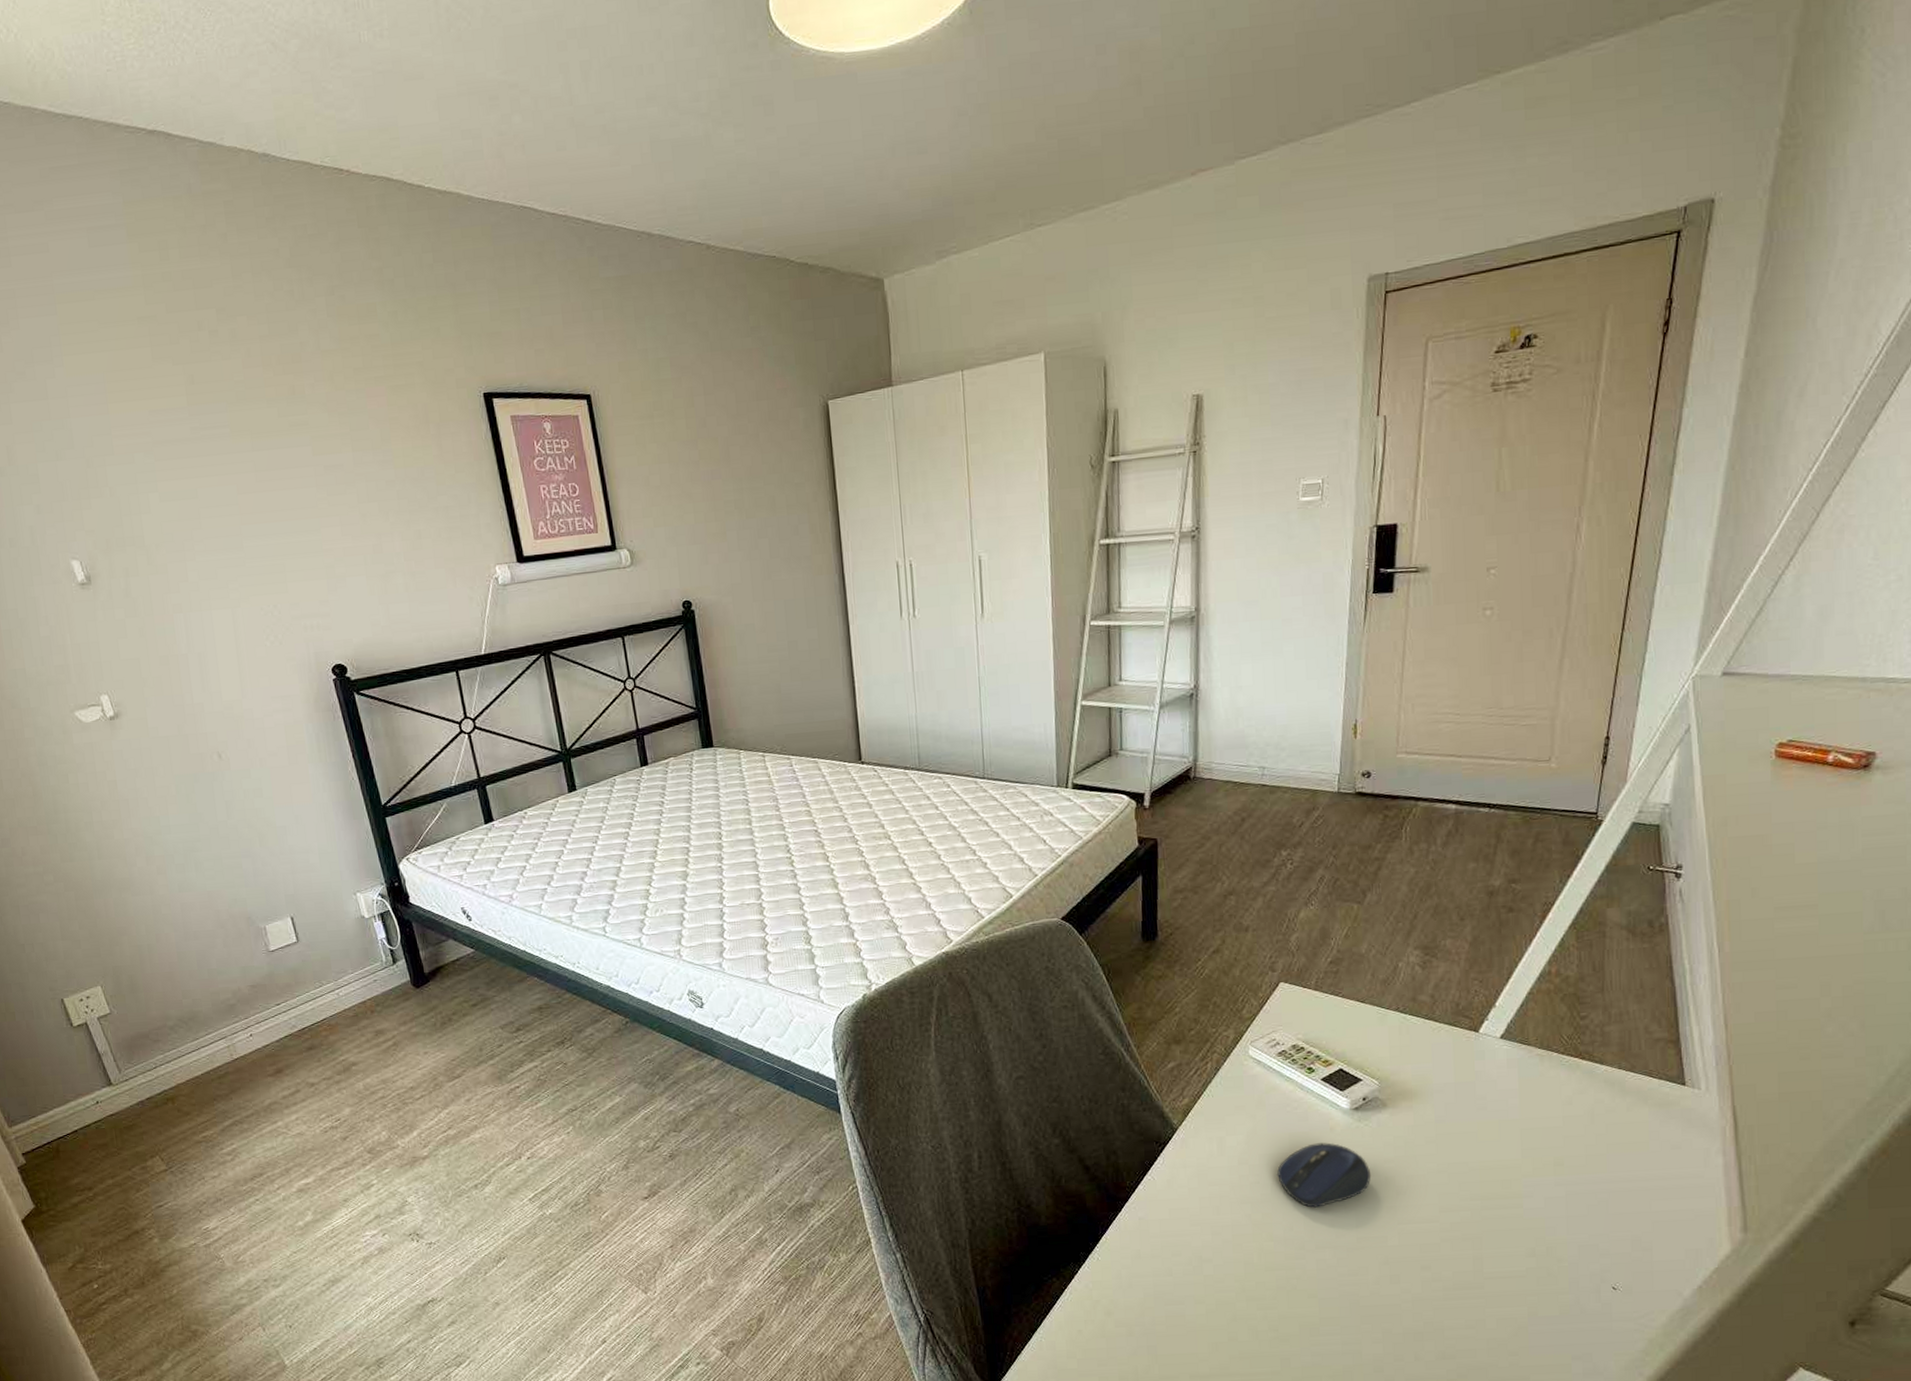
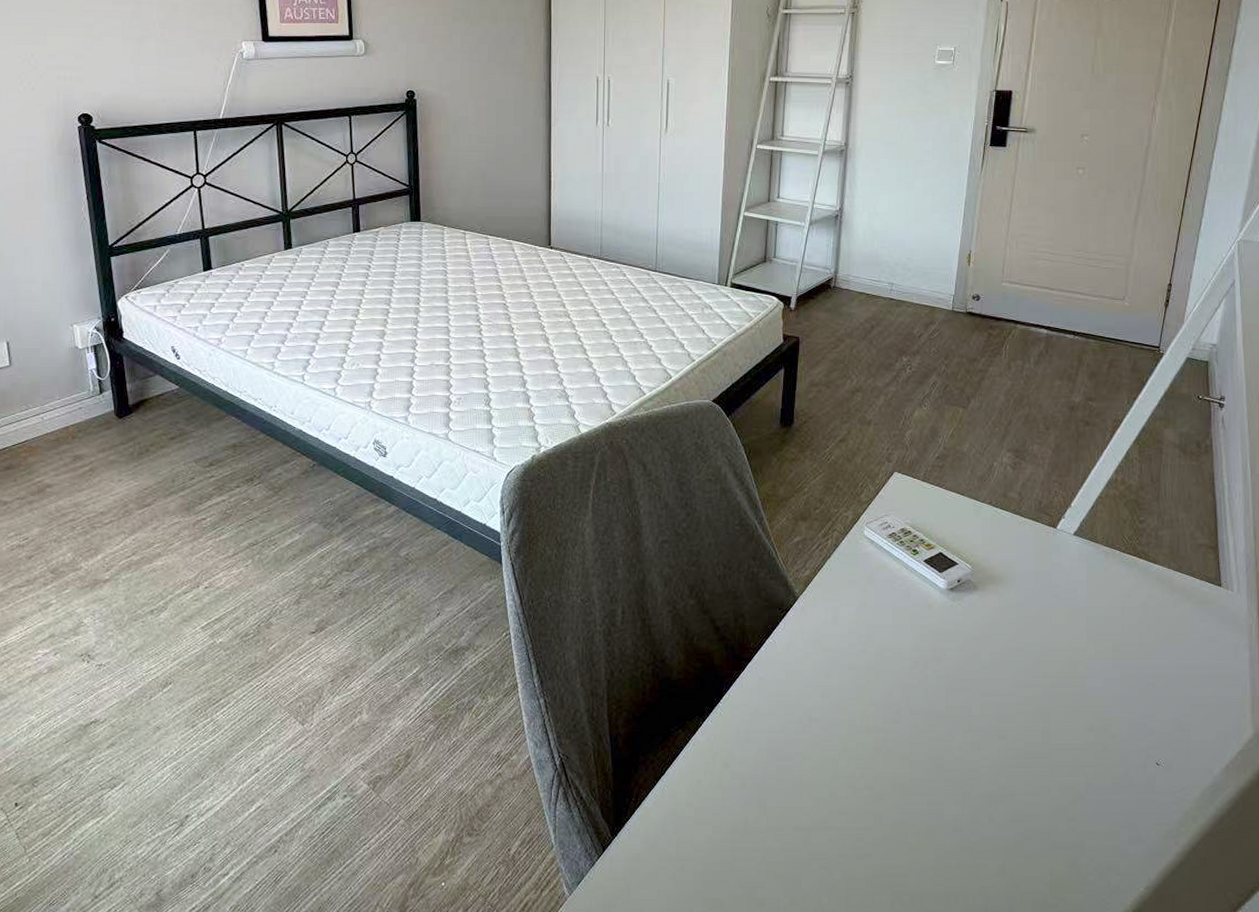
computer mouse: present [1276,1143,1371,1208] -> none [880,618,961,677]

